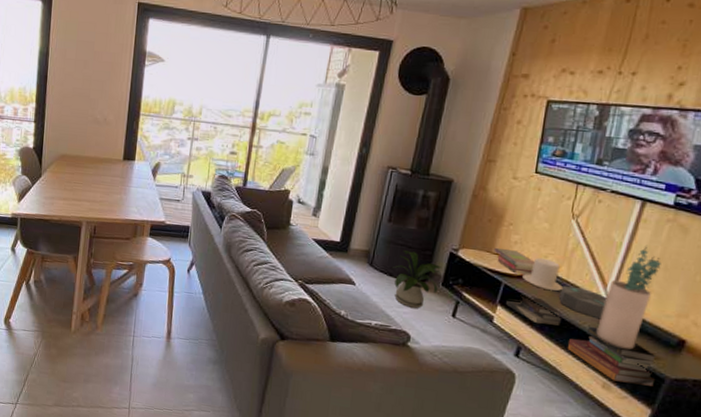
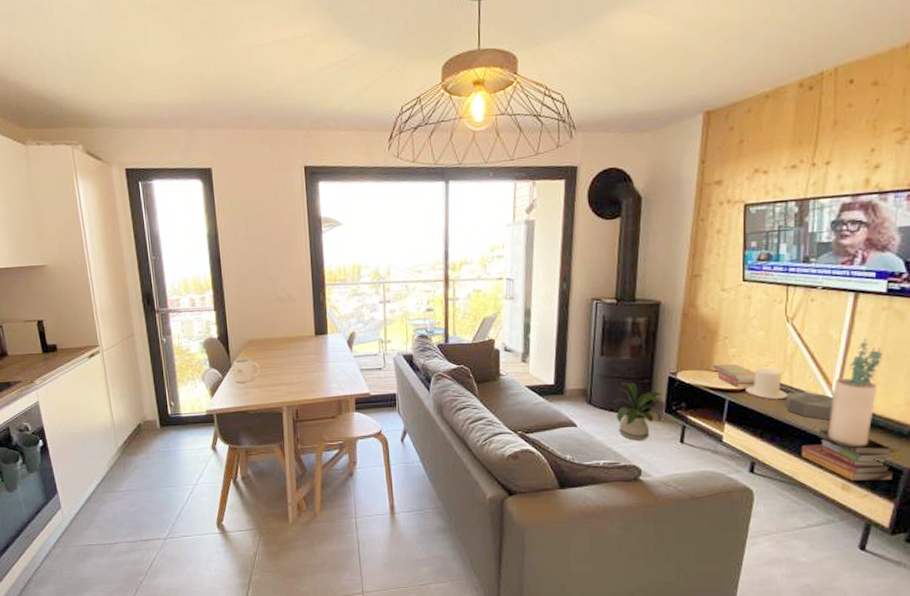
mug: none [42,170,68,194] -> present [233,358,261,383]
books: present [506,294,563,326] -> none [733,408,792,436]

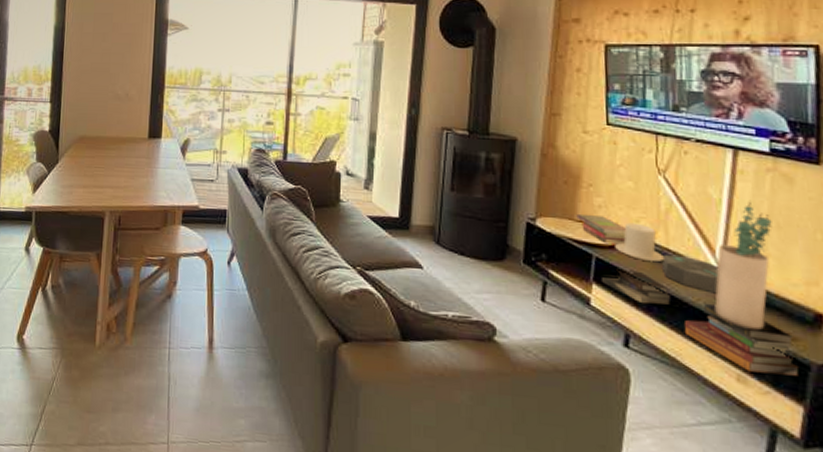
mug: present [233,358,261,383] -> none [59,155,88,181]
house plant: present [612,382,663,440] -> none [463,223,521,293]
books: none [733,408,792,436] -> present [602,268,672,305]

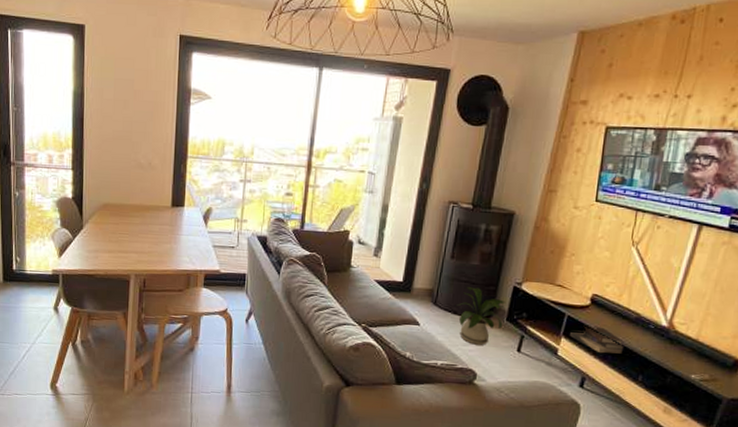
house plant: none [463,223,521,293] -> present [457,287,506,345]
books: present [576,213,626,245] -> none [557,279,597,306]
candle: present [615,222,664,261] -> none [585,286,624,319]
speaker: present [662,254,719,294] -> none [621,313,667,345]
books: present [684,303,800,376] -> none [629,352,714,408]
vase: present [714,200,772,330] -> none [657,268,718,373]

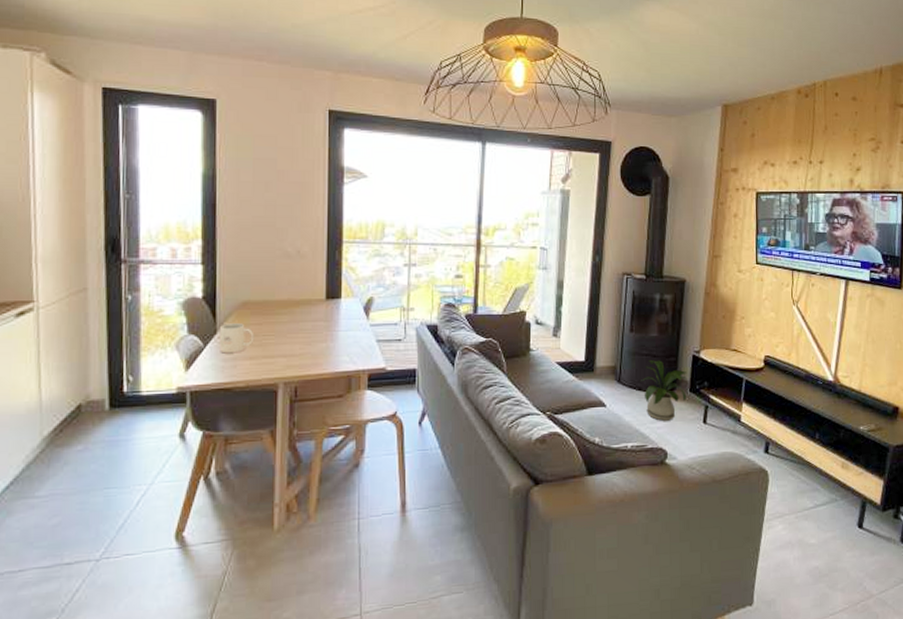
mug: none [84,221,113,247] -> present [218,323,255,354]
books: present [570,324,625,354] -> none [750,387,799,416]

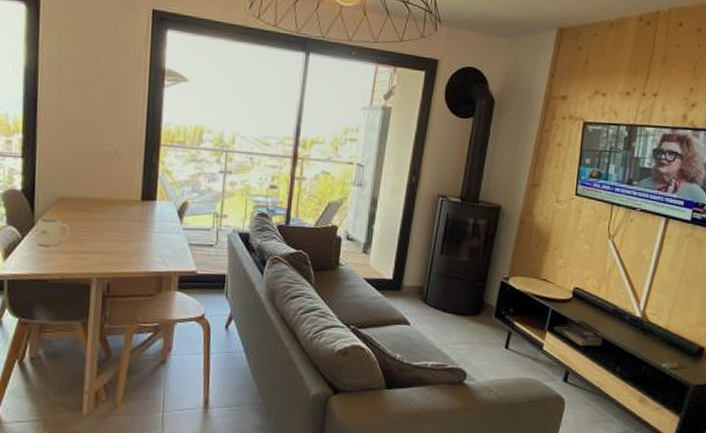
house plant: present [641,360,688,421] -> none [447,283,494,343]
books: none [750,387,799,416] -> present [554,318,604,347]

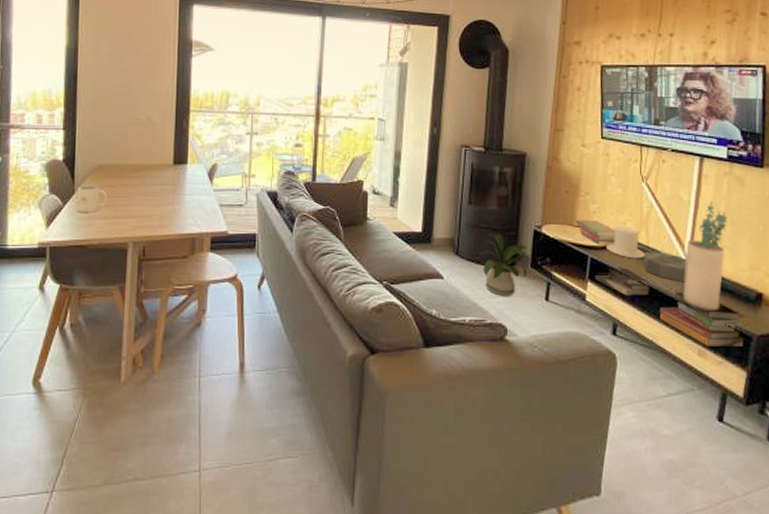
house plant: none [447,283,494,343] -> present [479,234,529,296]
books: none [541,273,578,299] -> present [575,219,616,245]
candle: none [568,280,603,312] -> present [606,225,645,258]
speaker: none [600,305,640,336] -> present [643,251,687,283]
books: none [608,343,682,395] -> present [659,291,744,347]
vase: none [632,260,683,362] -> present [683,200,728,310]

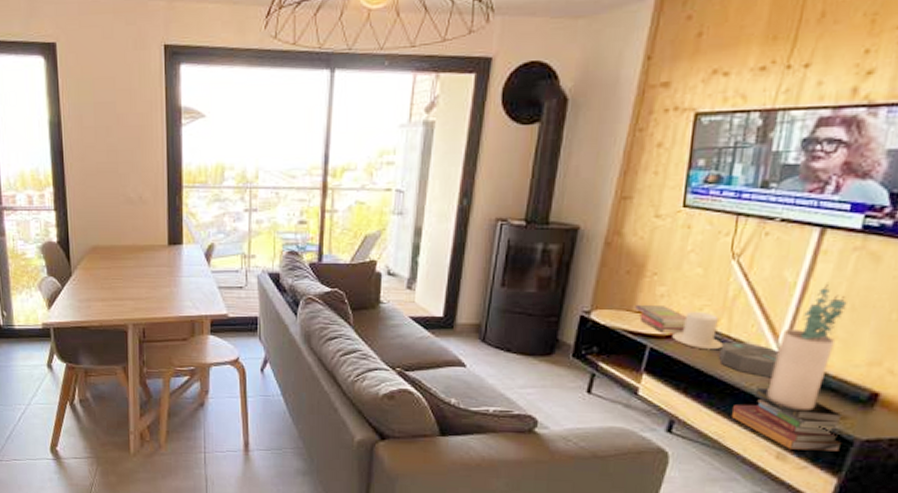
mug: present [76,185,108,213] -> none [73,267,105,295]
house plant: present [479,234,529,296] -> none [510,319,572,387]
books: present [596,266,650,296] -> none [653,357,724,392]

